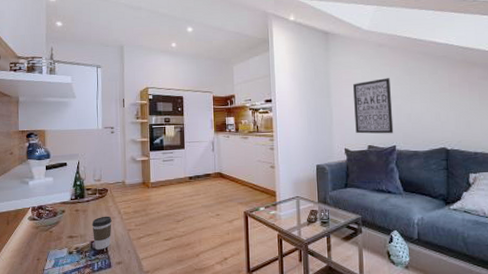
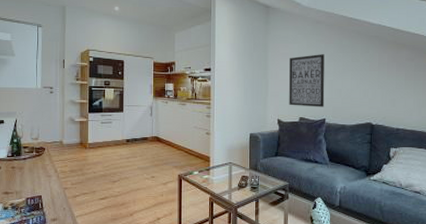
coffee cup: present [92,216,112,249] -> none [28,174,48,206]

